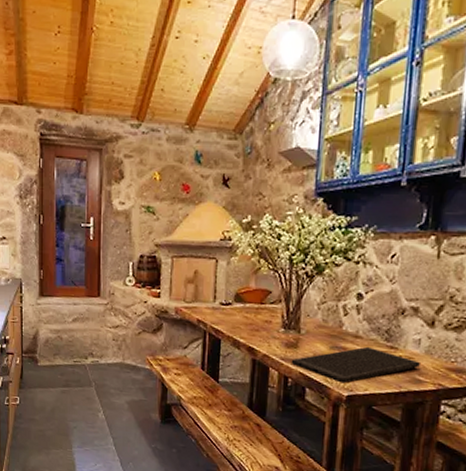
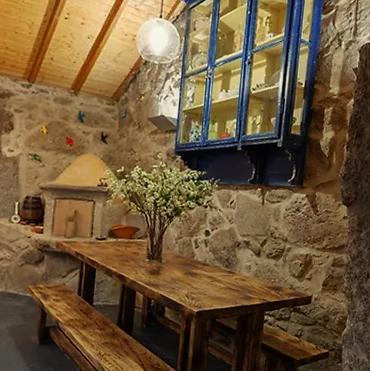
cutting board: present [291,346,420,384] -> none [153,272,250,302]

